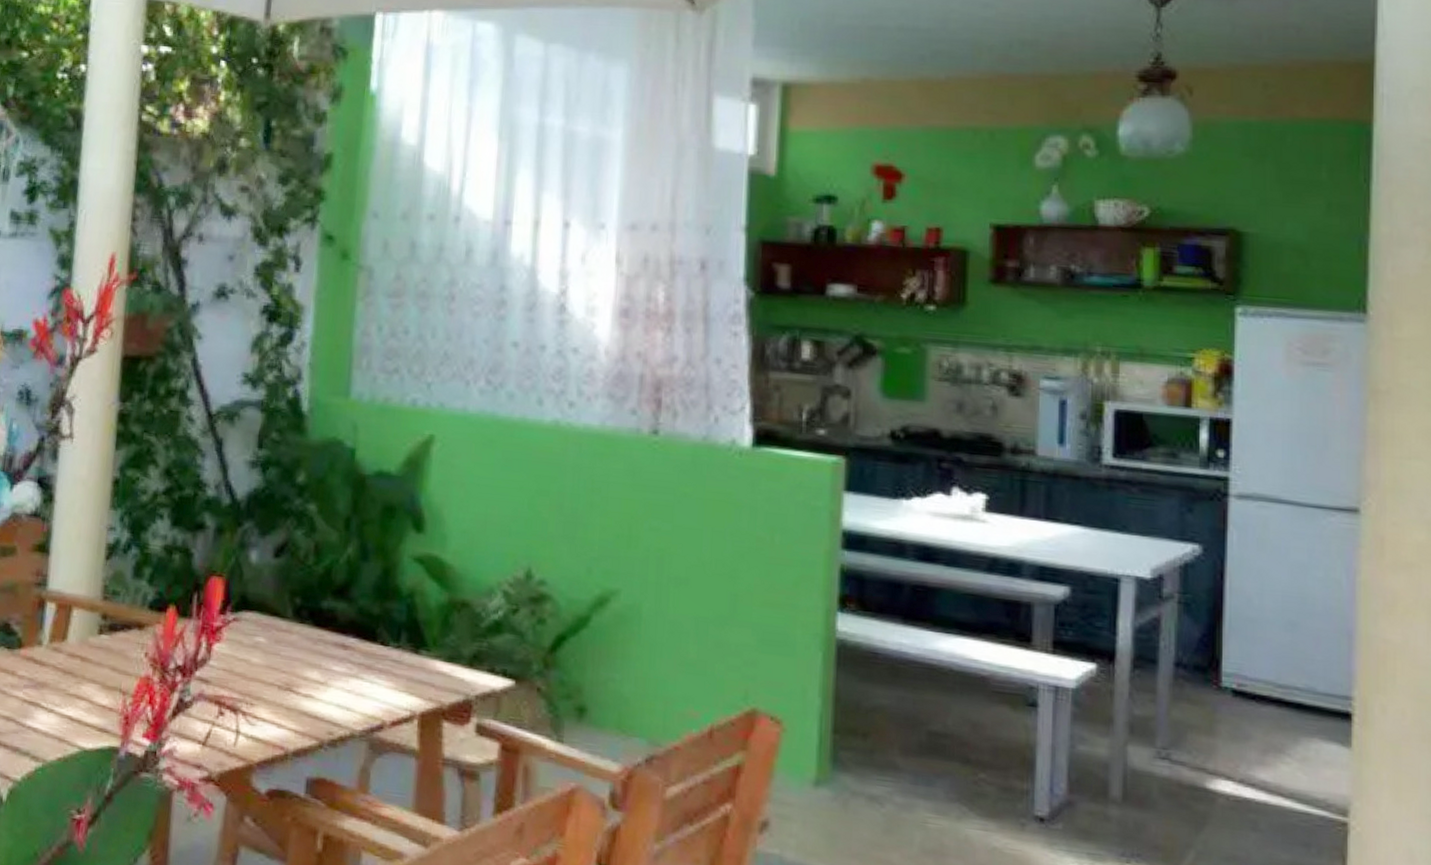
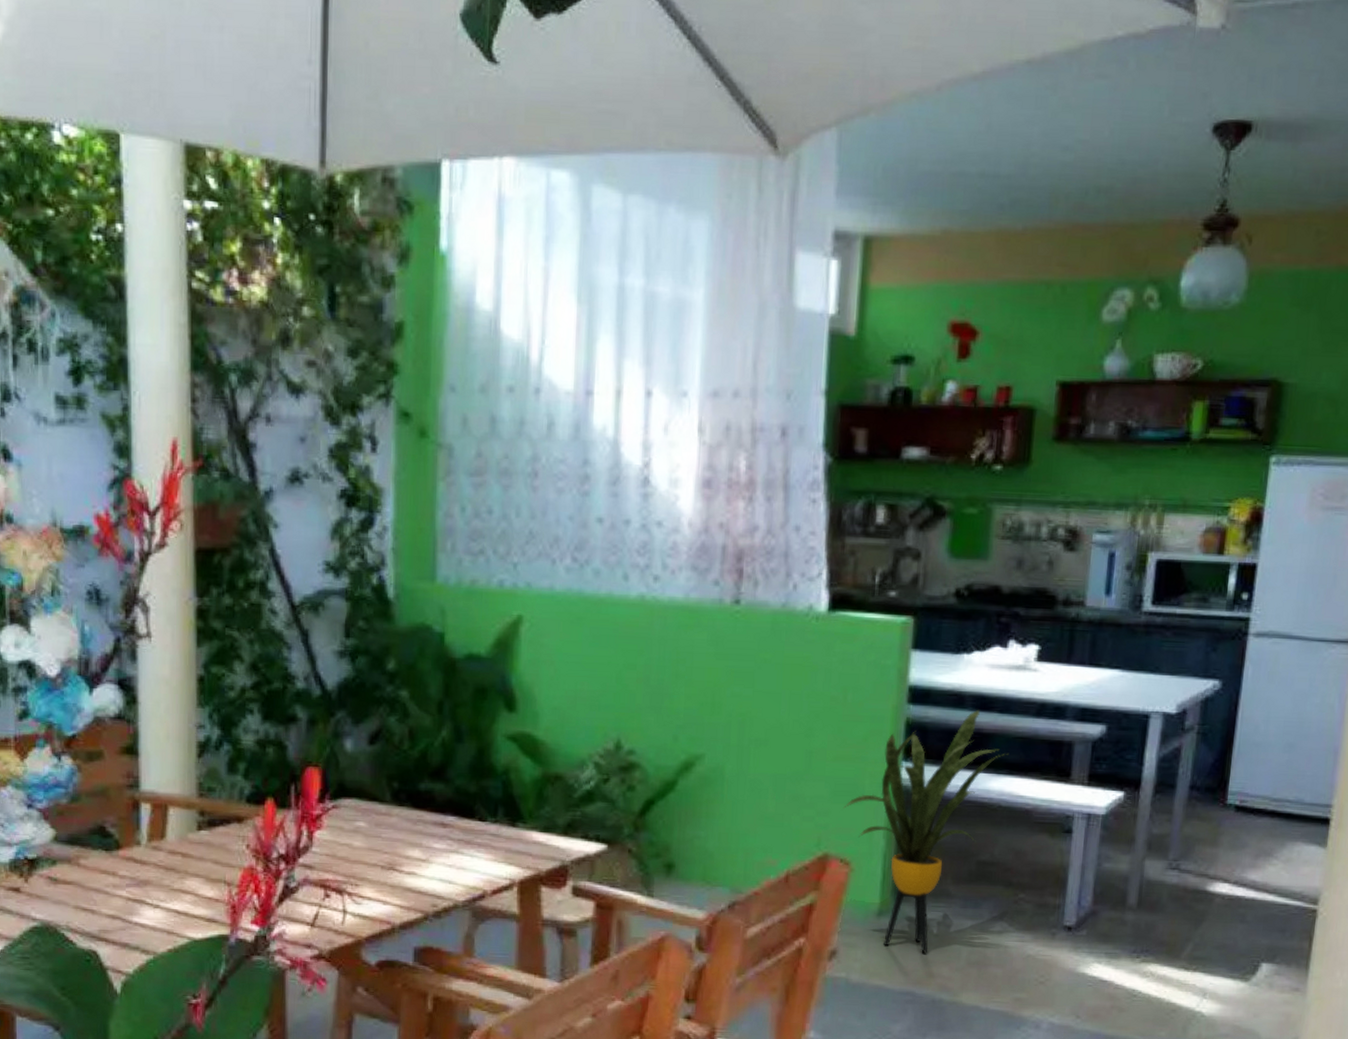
house plant: none [773,560,959,835] -> present [844,709,1009,954]

